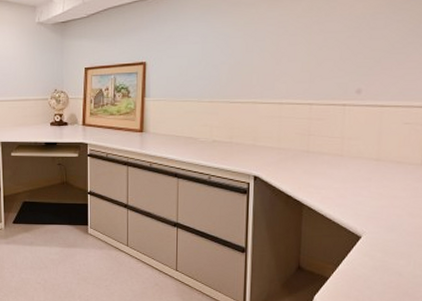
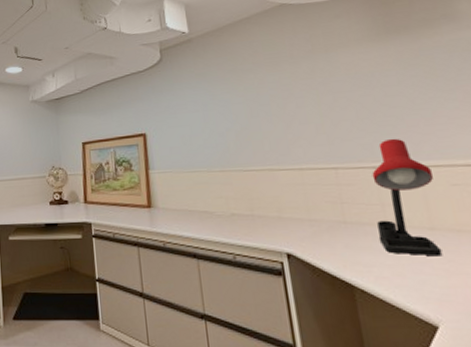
desk lamp: none [332,79,391,182] -> present [372,138,443,257]

